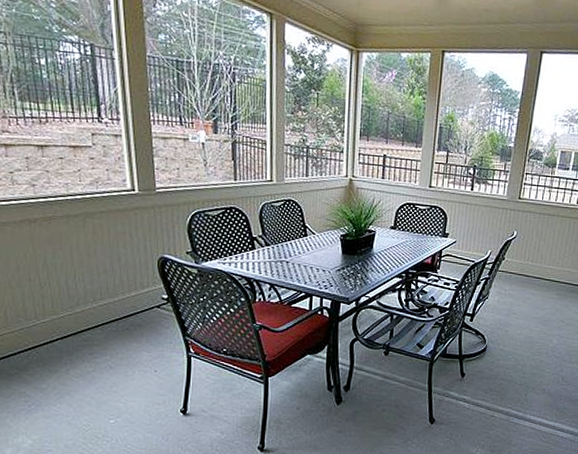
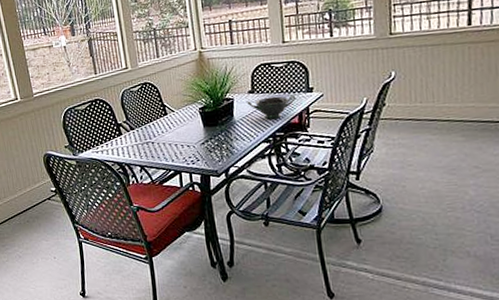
bowl: none [388,235,433,257] -> present [247,96,296,120]

